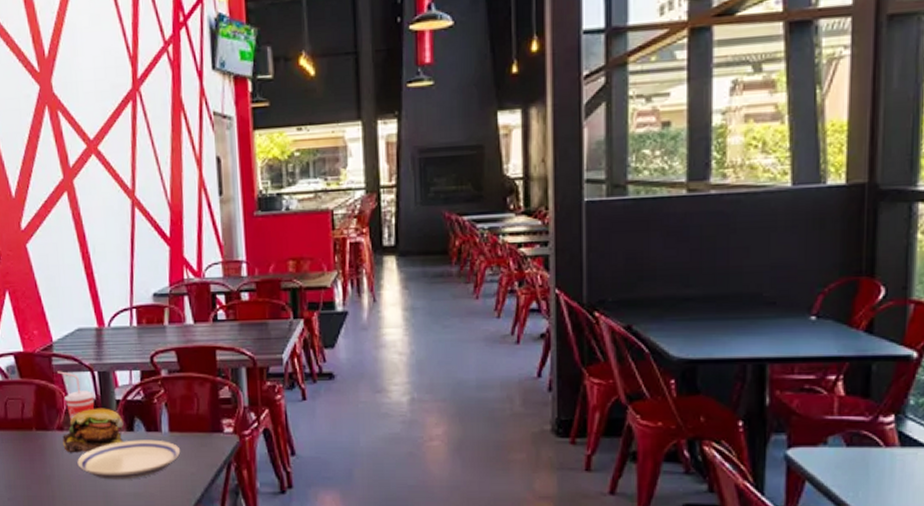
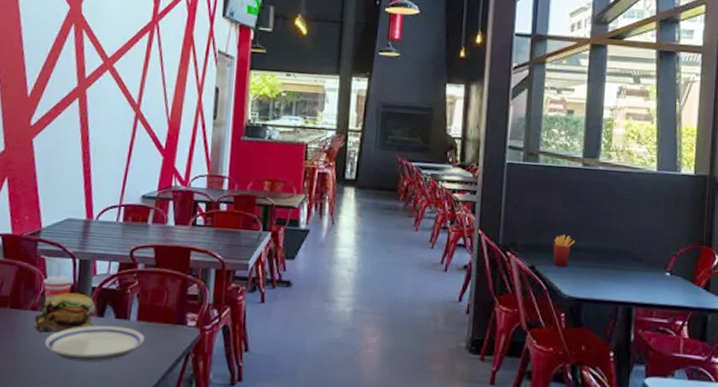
french fries: none [653,282,683,324] -> present [553,234,575,268]

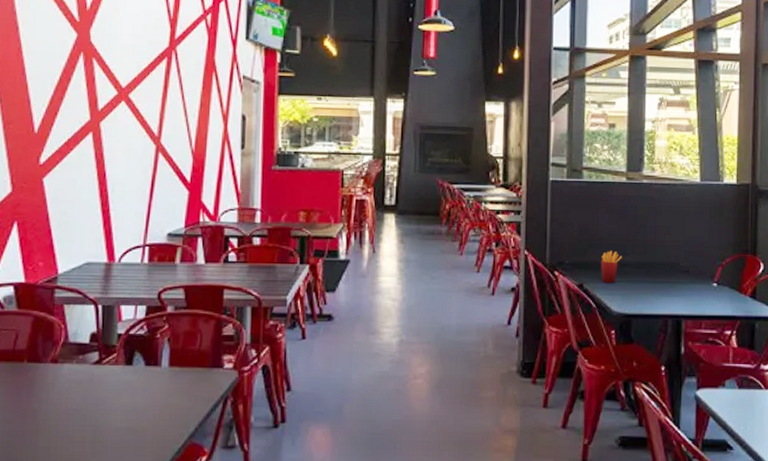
burger: present [34,292,96,333] -> none [55,341,123,387]
beverage cup: present [41,255,74,302] -> none [59,303,97,353]
plate: present [45,325,145,362] -> none [68,374,179,414]

